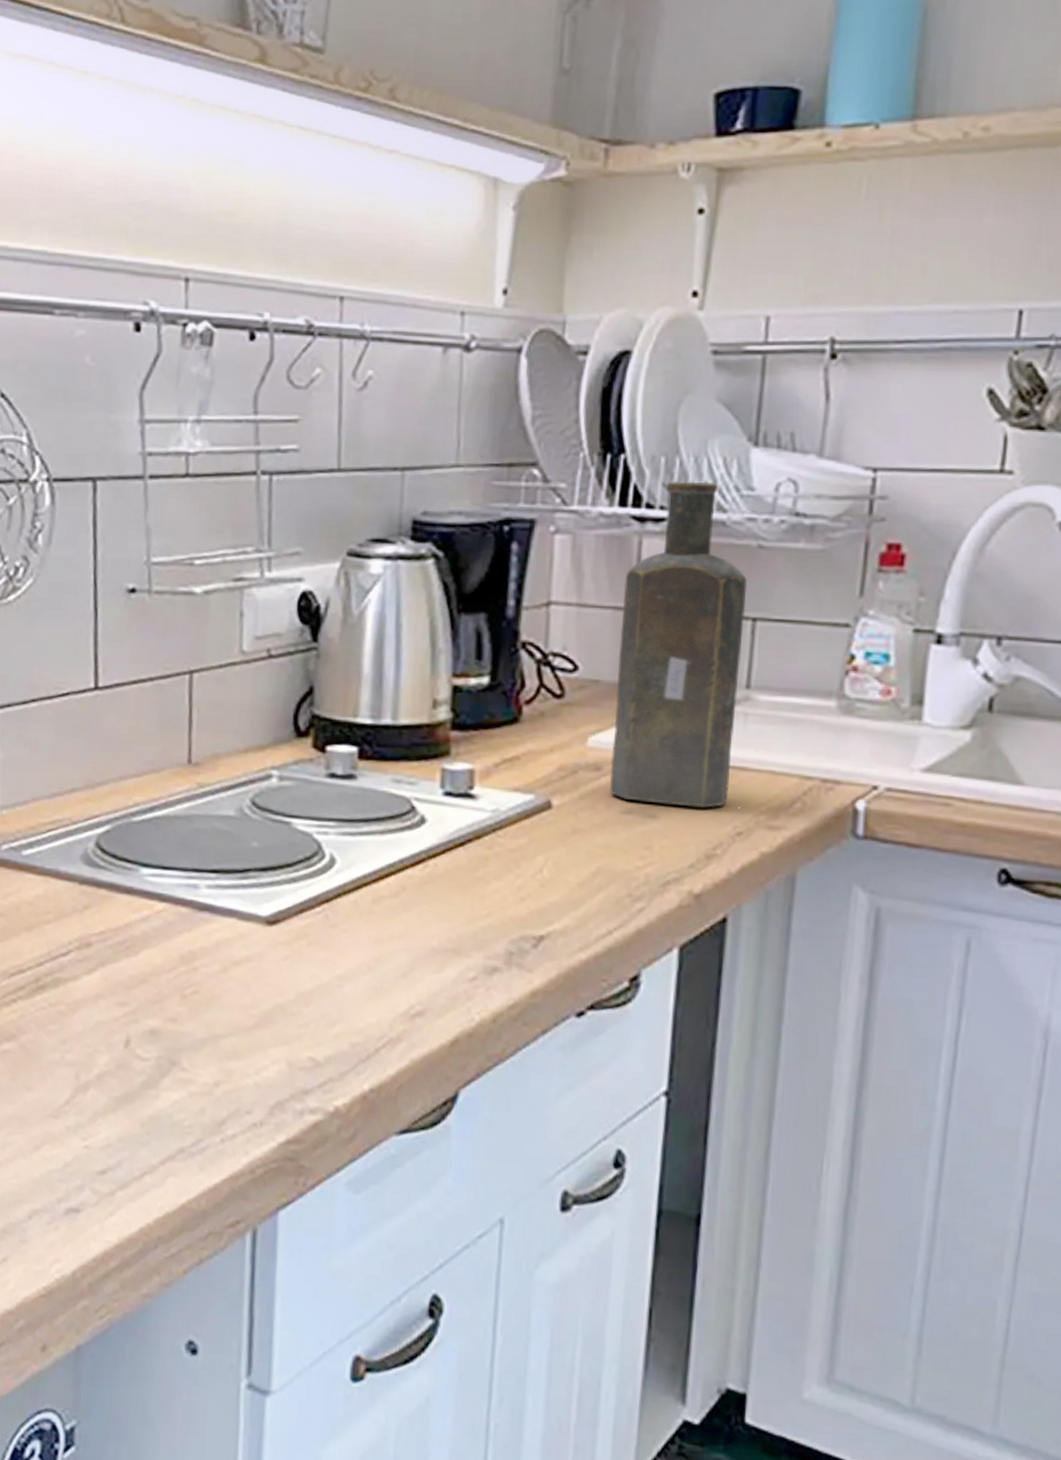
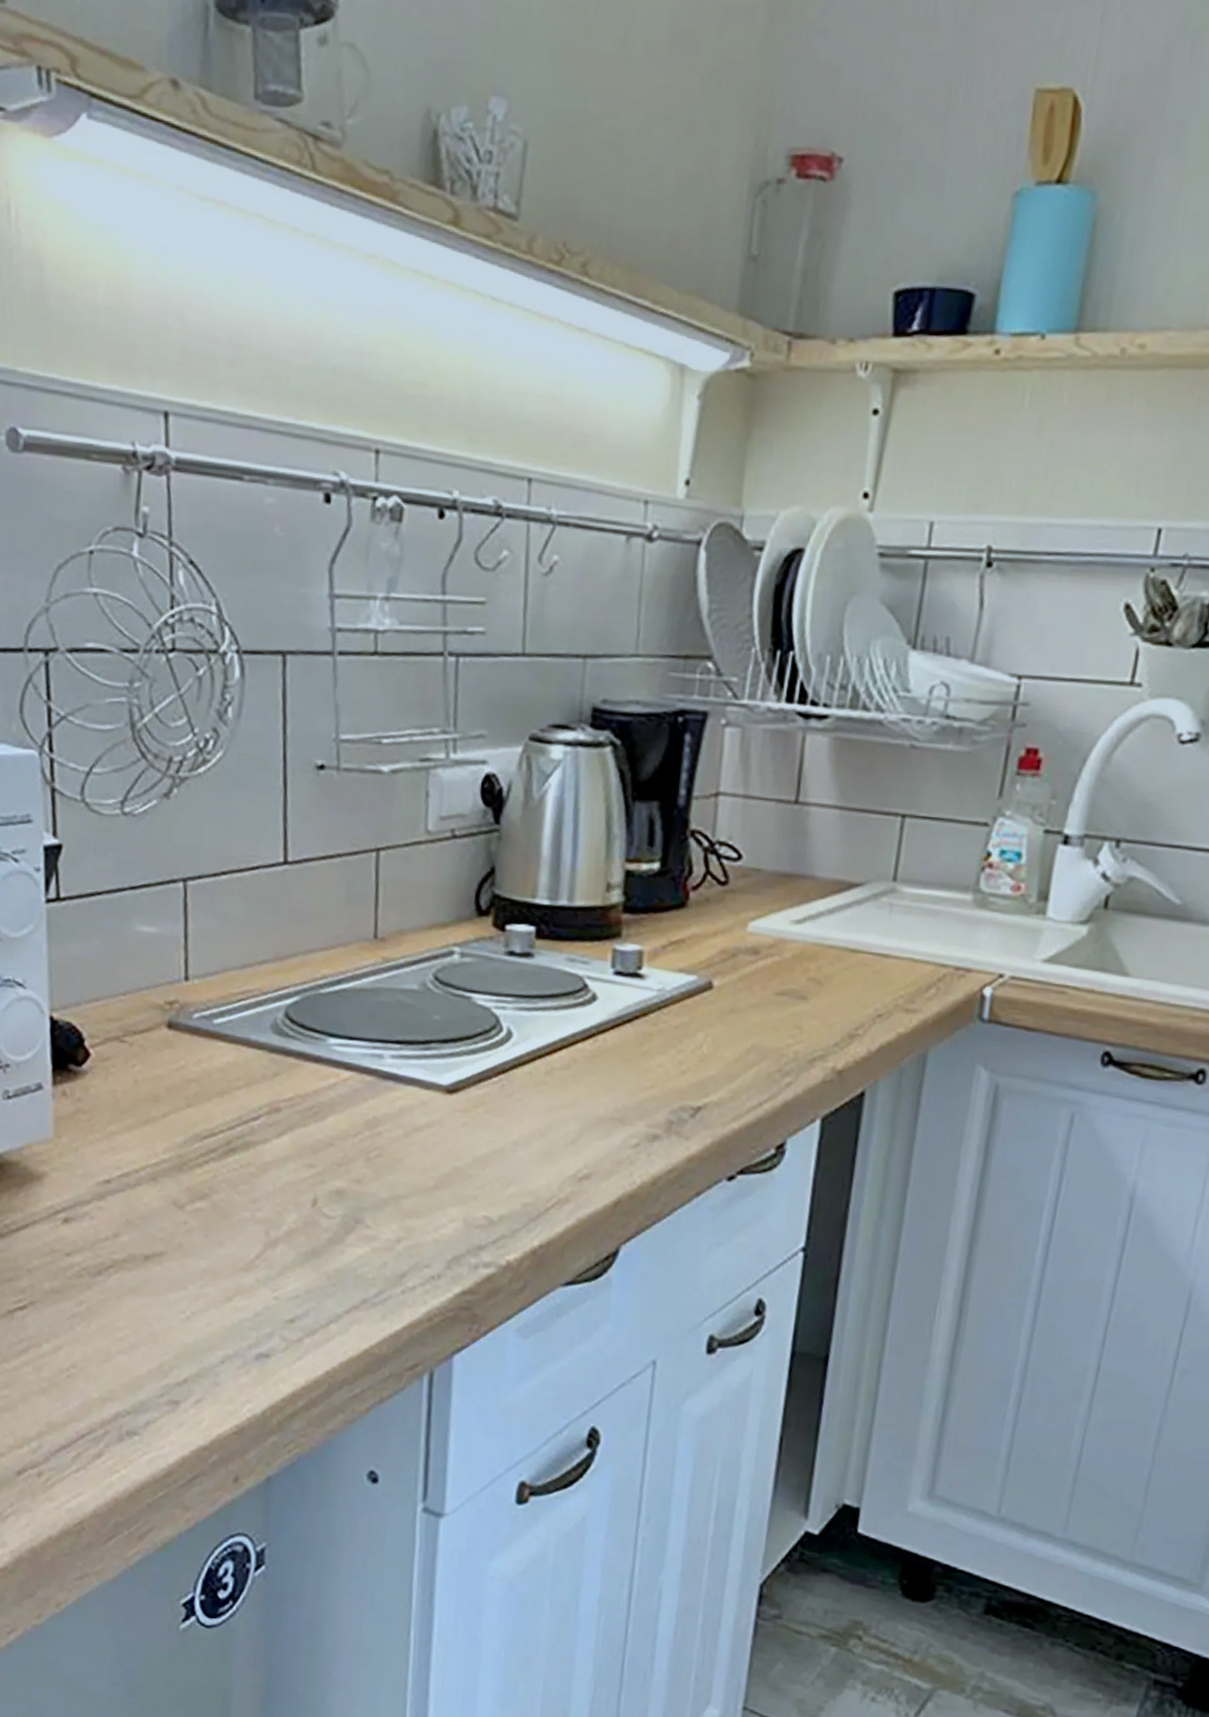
bottle: present [609,481,747,808] -> none [765,679,899,991]

